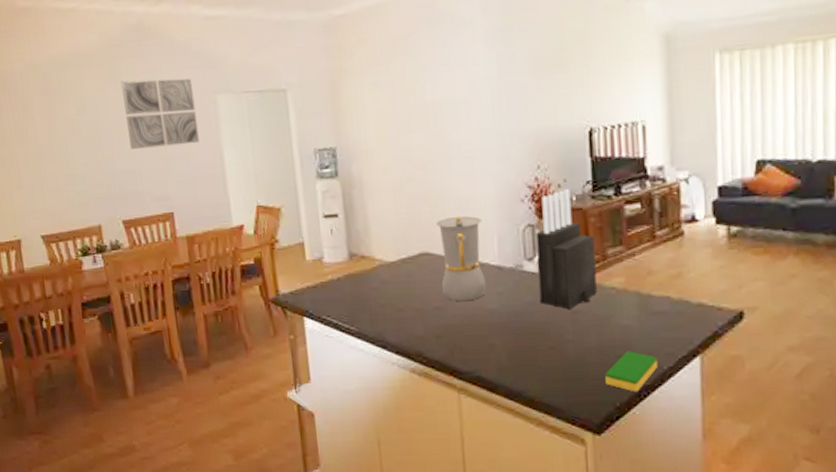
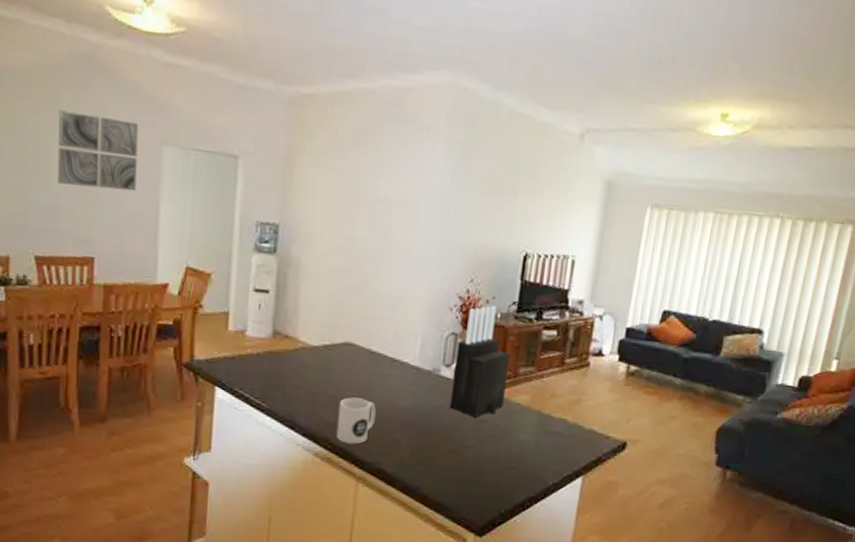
mug: none [426,307,466,356] -> present [336,397,376,445]
coffee maker: present [436,216,486,302] -> none [359,313,410,396]
dish sponge: present [605,351,659,392] -> none [495,463,546,502]

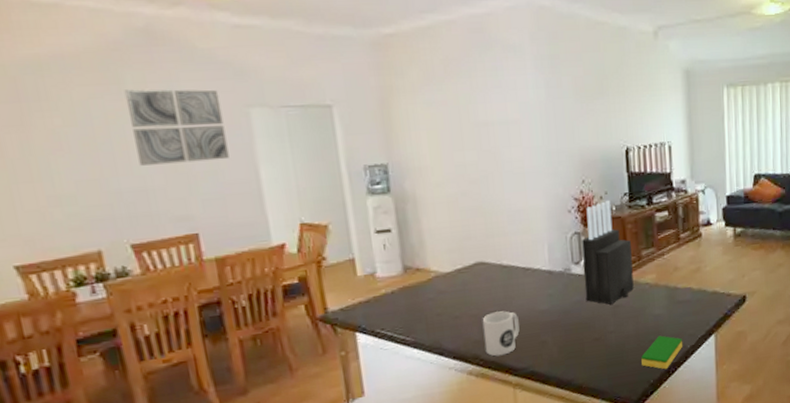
dish sponge: none [495,463,546,502] -> present [641,335,683,370]

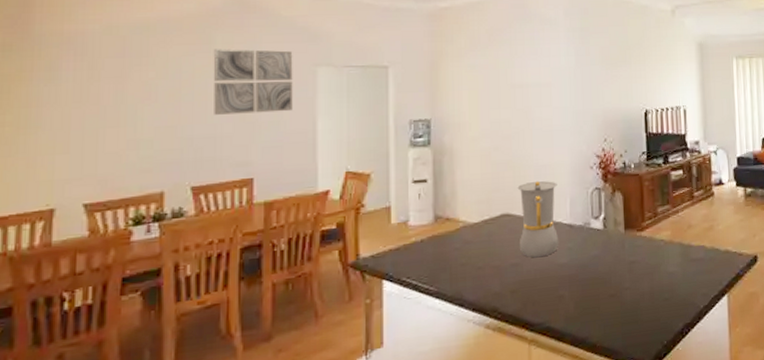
mug: present [482,311,520,357] -> none [503,263,538,310]
coffee maker: none [490,226,538,305] -> present [517,180,558,258]
knife block: present [582,201,634,305] -> none [602,159,650,260]
dish sponge: present [641,335,683,370] -> none [655,294,697,331]

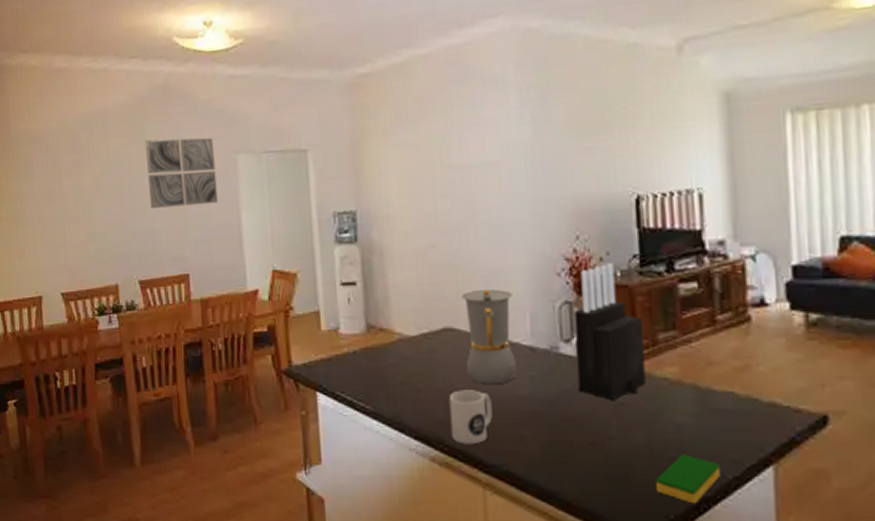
mug: none [503,263,538,310] -> present [448,390,493,445]
knife block: none [602,159,650,260] -> present [574,264,646,400]
dish sponge: none [655,294,697,331] -> present [656,454,722,504]

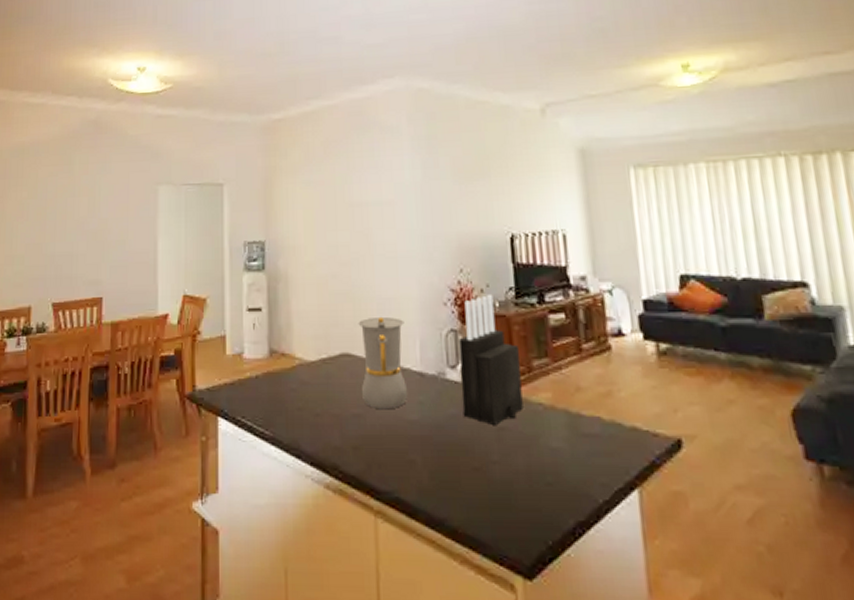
wall art: present [144,138,218,208] -> none [71,169,137,233]
mug: present [448,390,493,445] -> none [344,415,385,471]
dish sponge: present [656,454,722,504] -> none [535,478,593,529]

